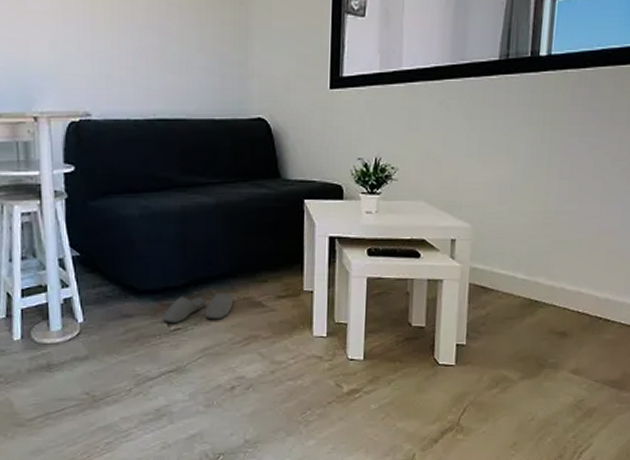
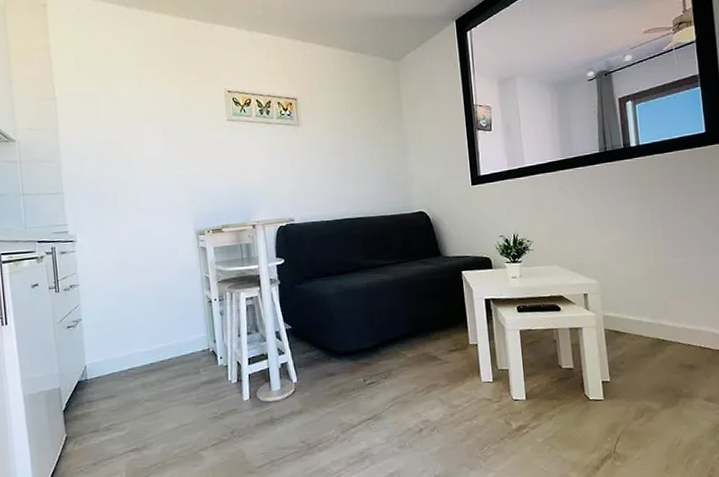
slippers: present [163,293,234,324] -> none [359,350,415,379]

